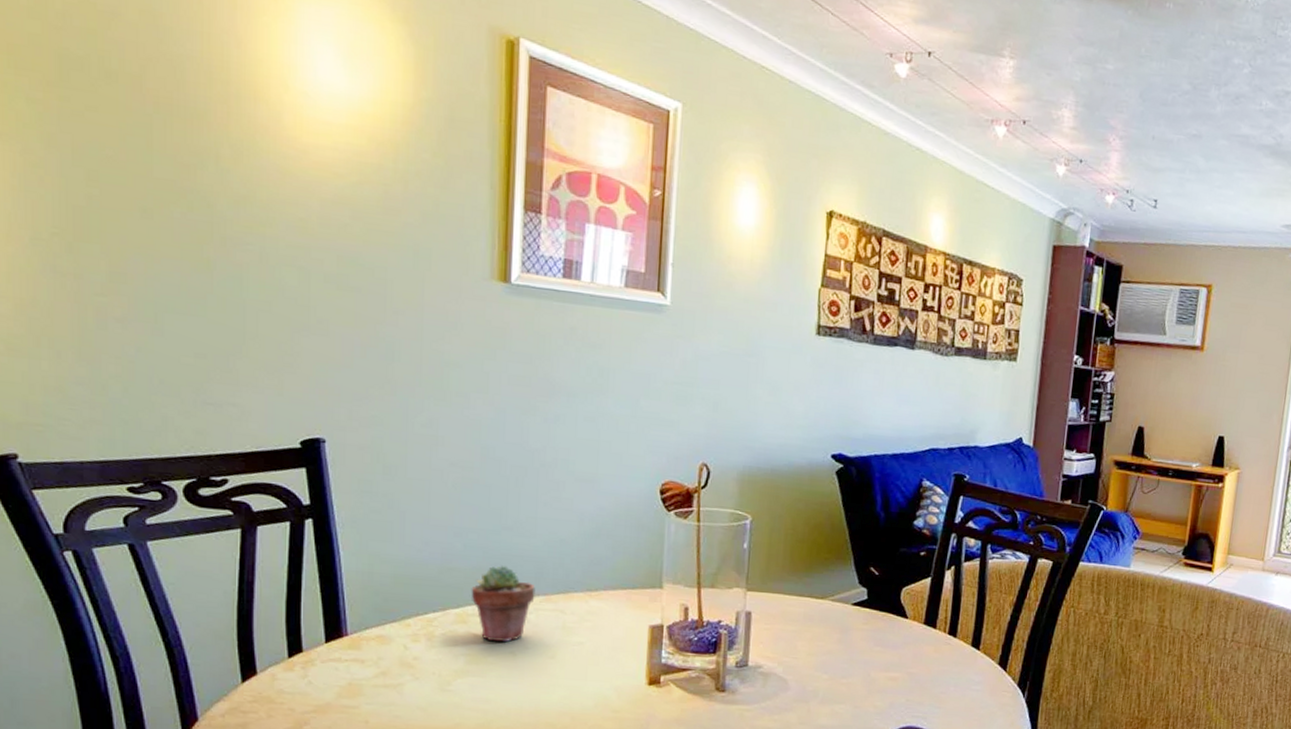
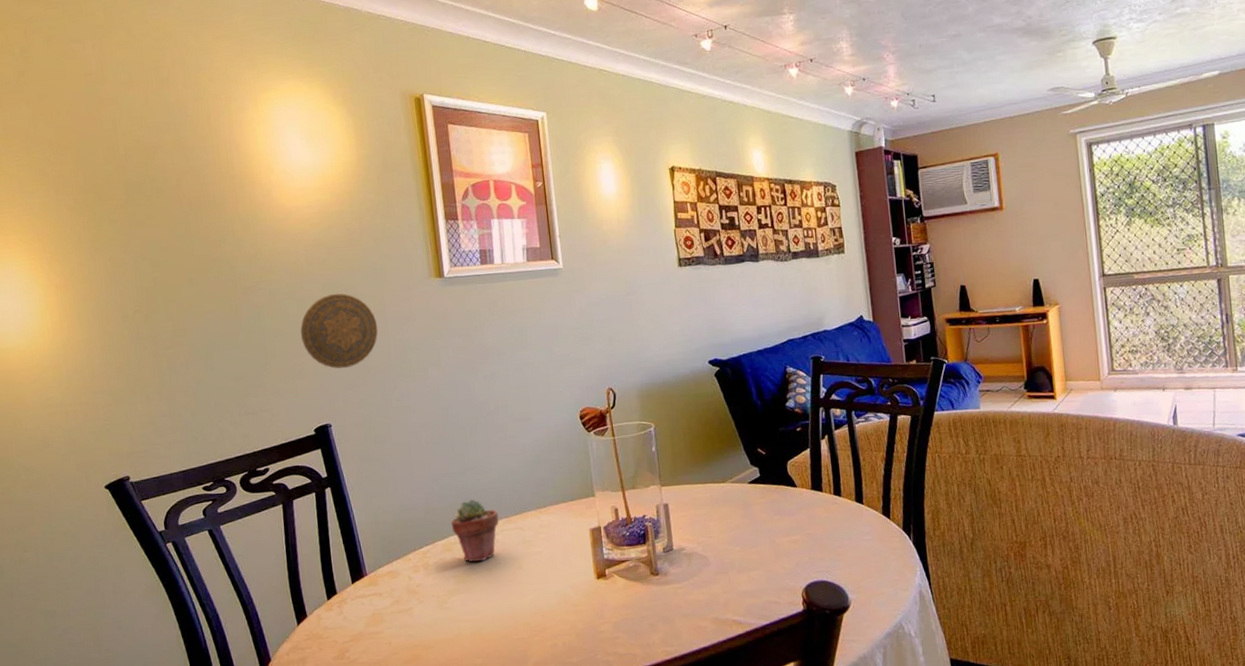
decorative plate: none [297,271,410,372] -> present [300,293,378,369]

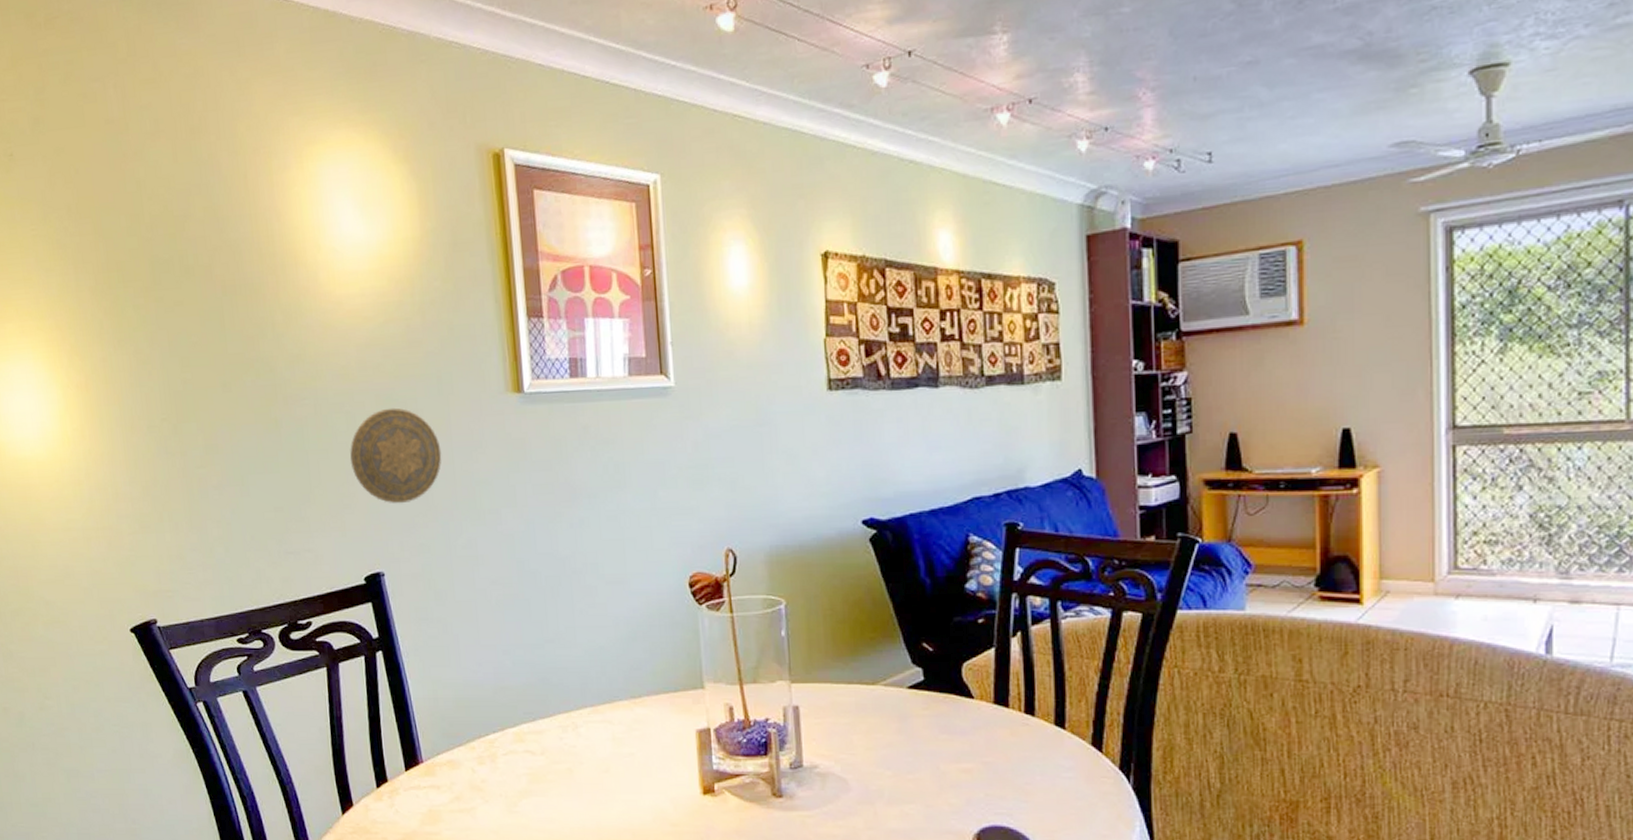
potted succulent: present [451,499,499,562] -> none [524,680,583,759]

